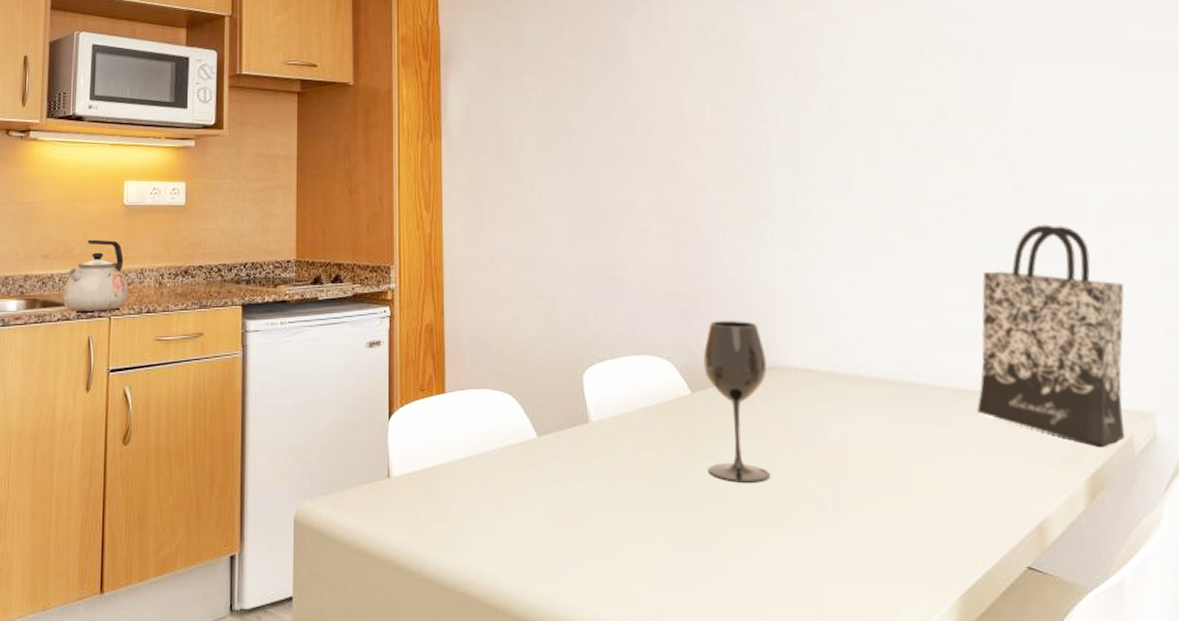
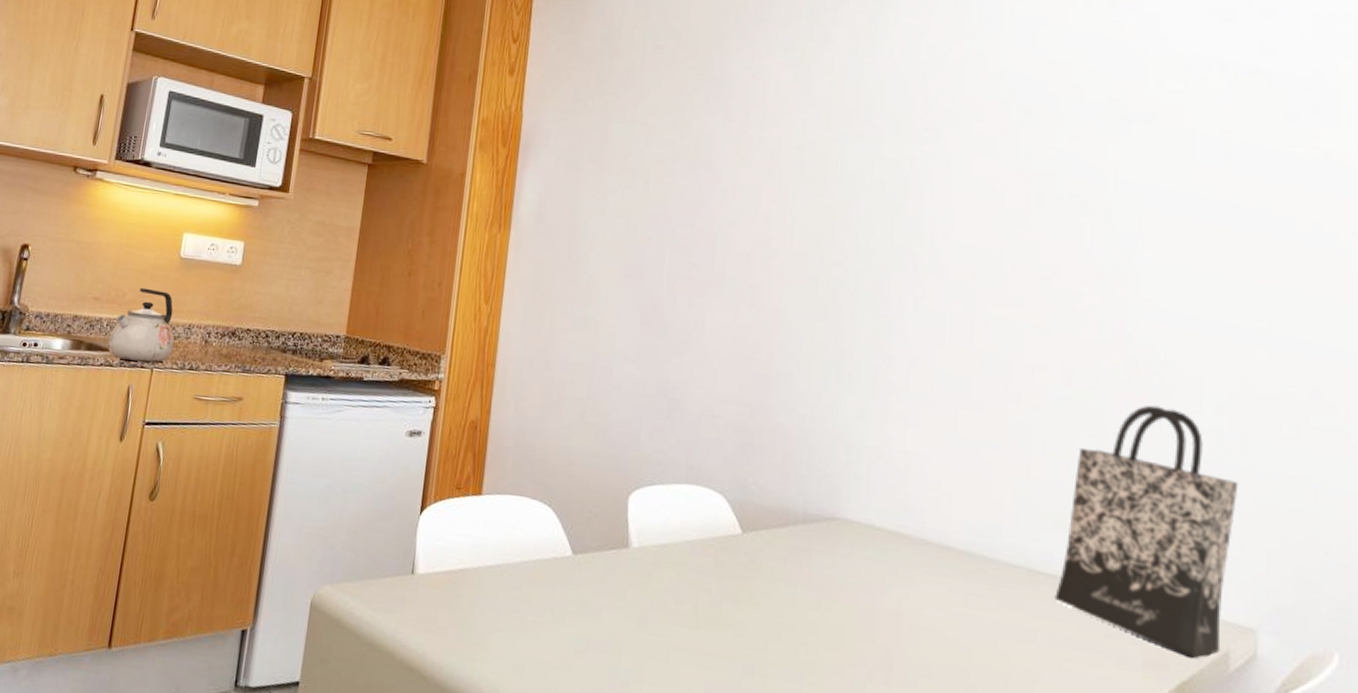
wineglass: present [703,320,771,483] -> none [750,459,828,638]

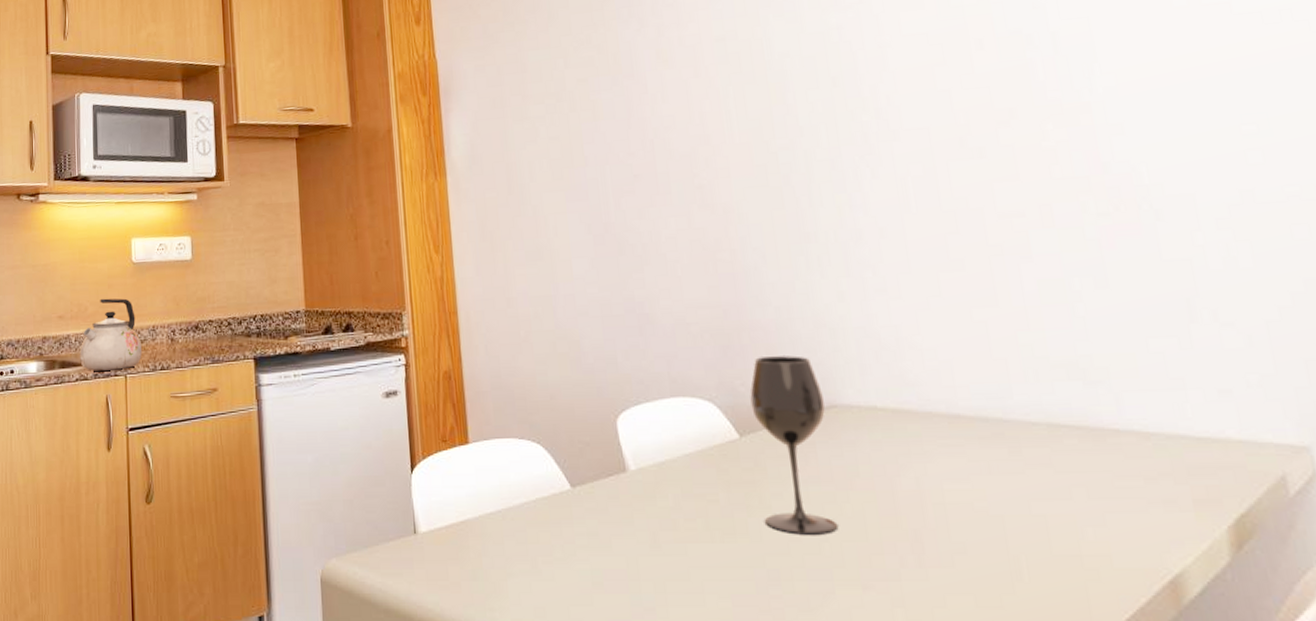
wineglass: none [750,459,828,638] -> present [749,354,839,535]
shopping bag: present [1055,405,1239,658] -> none [1077,231,1275,488]

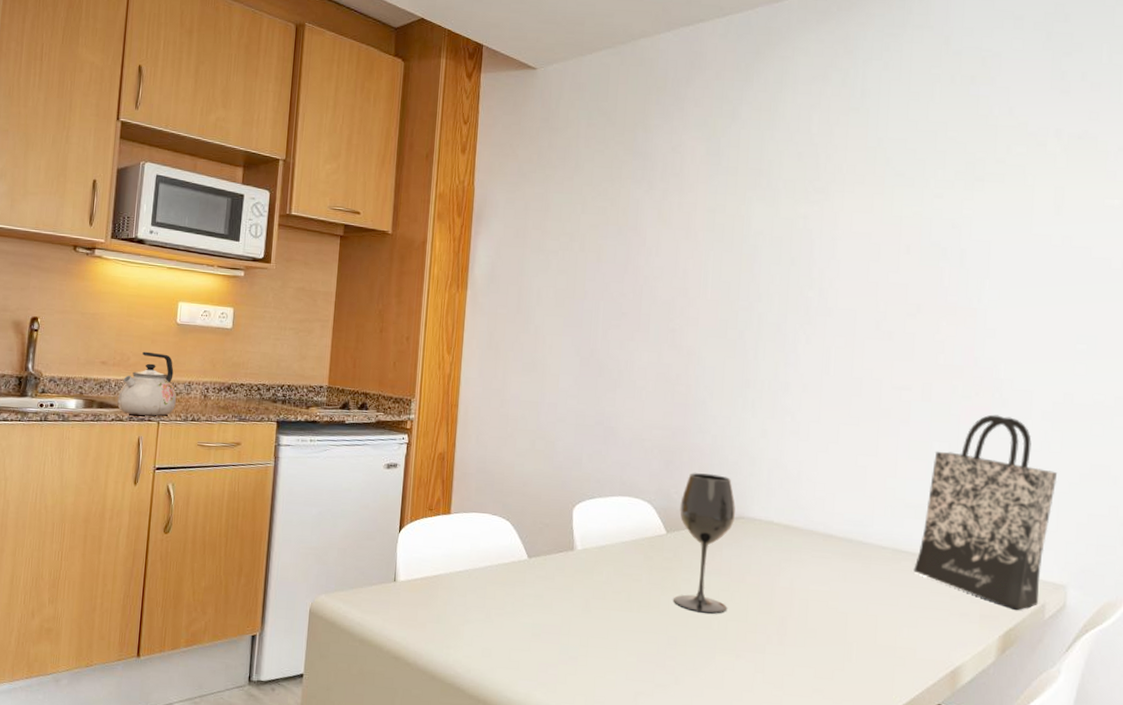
shopping bag: none [1077,231,1275,488] -> present [913,414,1058,610]

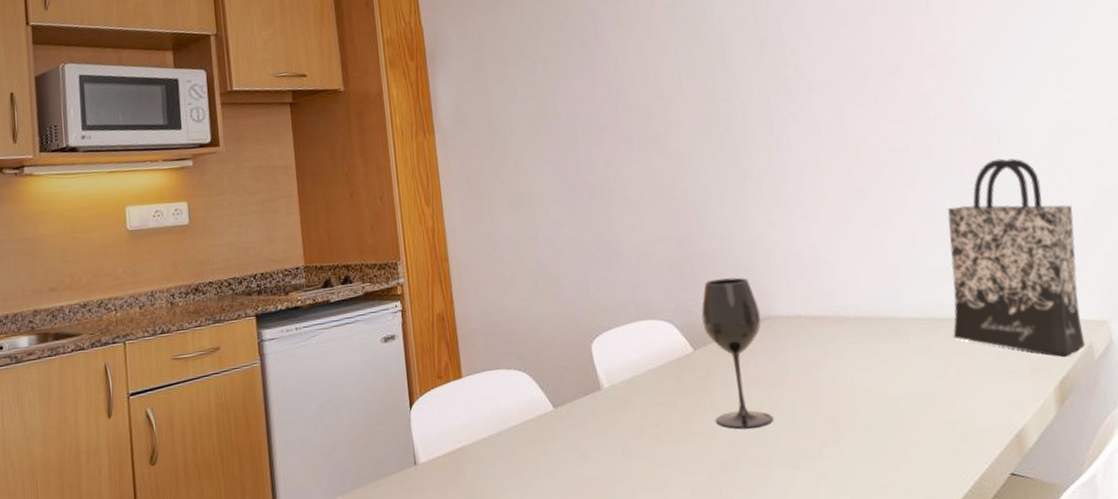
kettle: present [117,351,177,417] -> none [74,266,142,341]

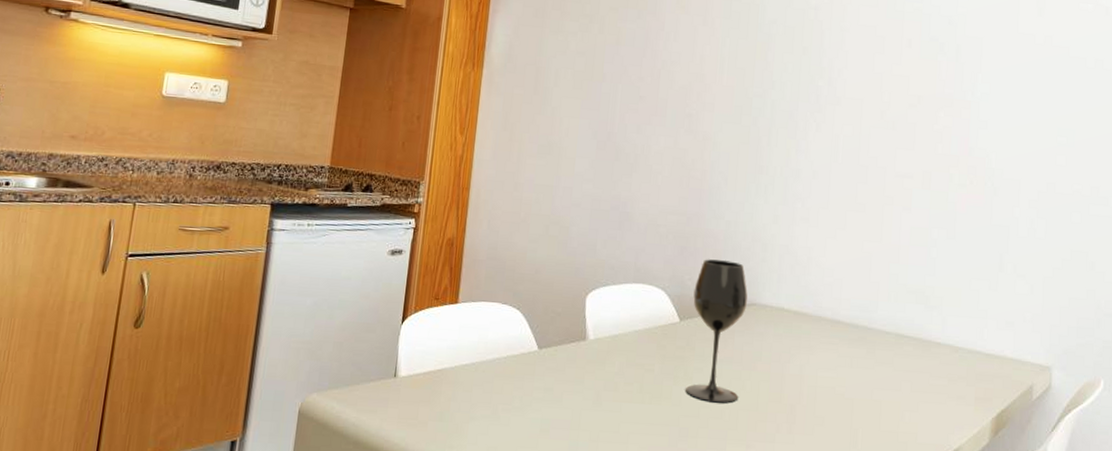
shopping bag: present [948,158,1085,356] -> none [915,202,1043,392]

